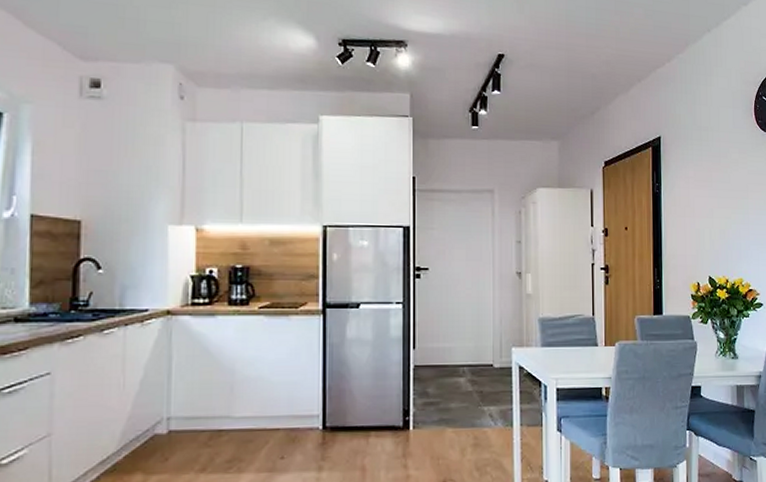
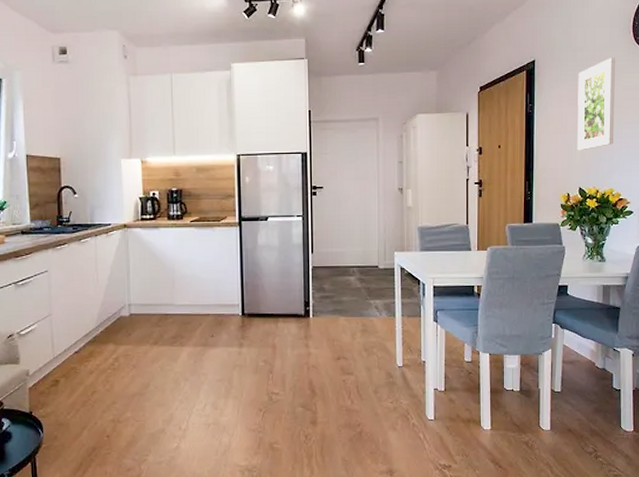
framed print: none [704,139,741,237] -> present [577,57,615,151]

